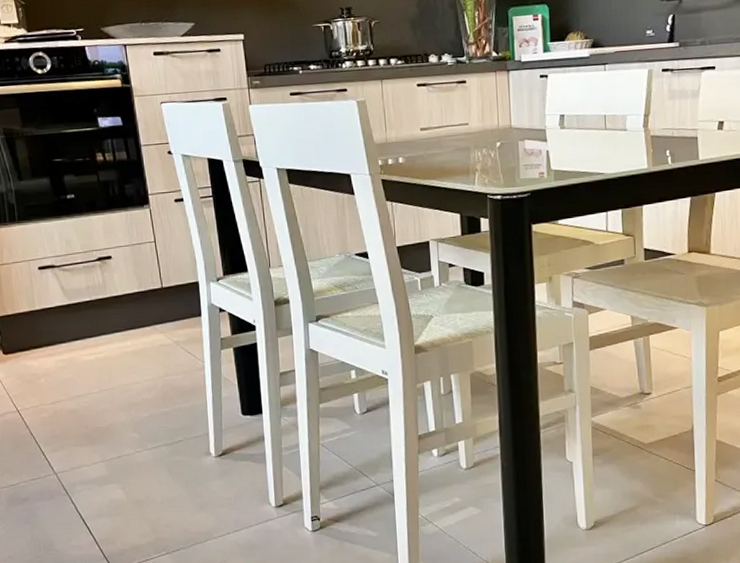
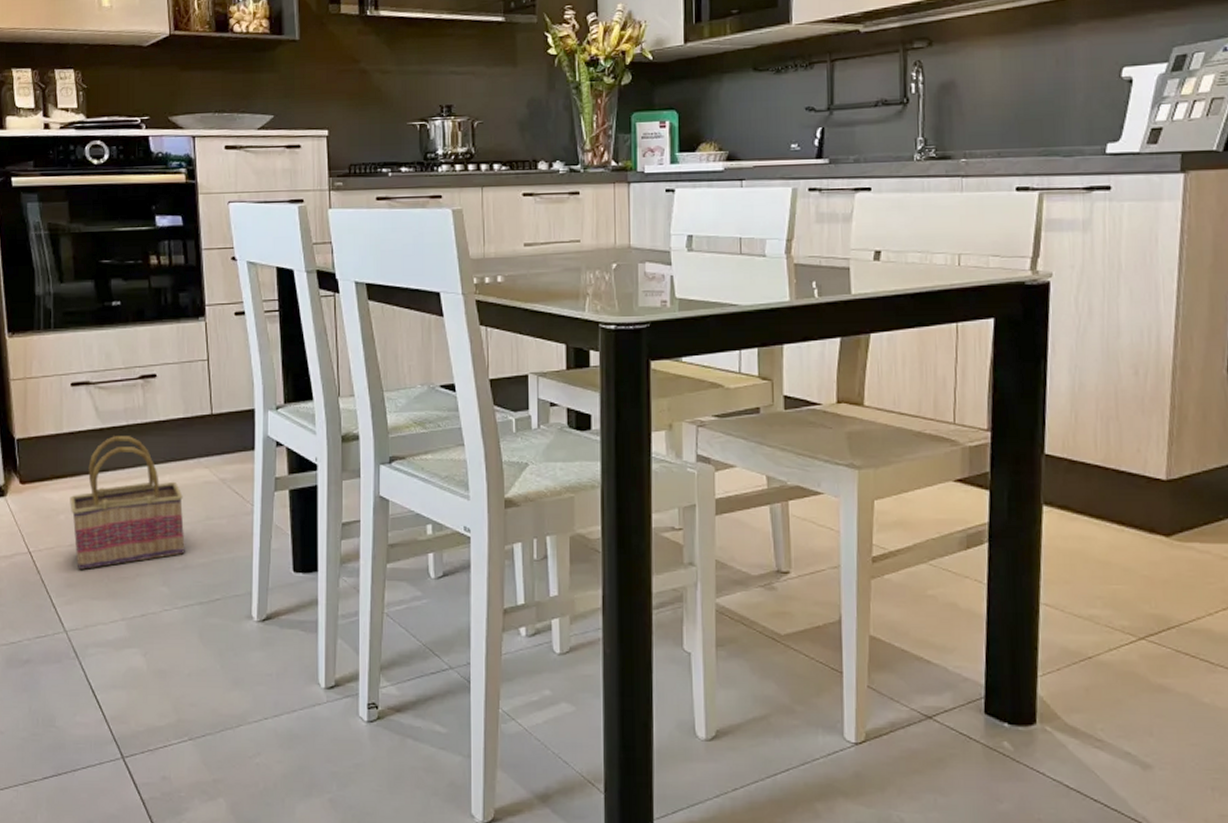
basket: none [47,309,150,423] -> present [70,436,185,570]

